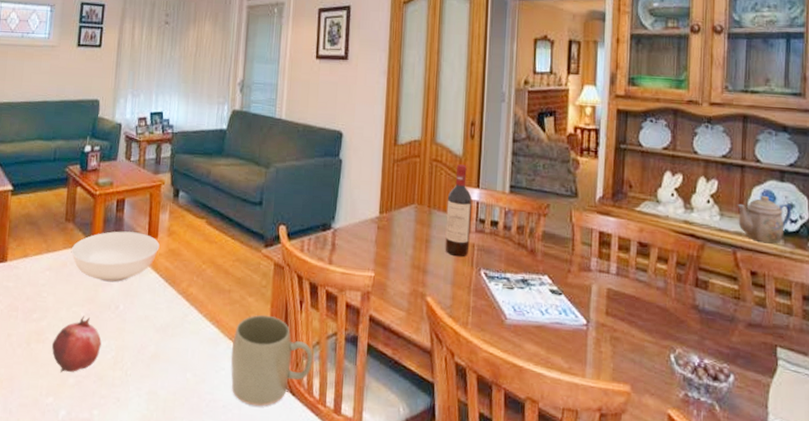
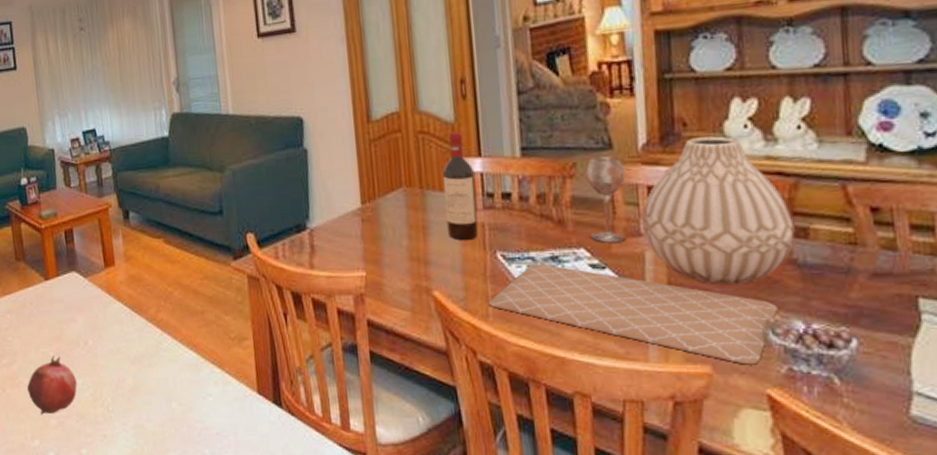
bowl: present [71,231,160,283] -> none [27,262,119,318]
mug: present [230,314,313,407] -> none [215,332,309,431]
placemat: none [469,284,682,388] -> present [488,263,778,365]
wineglass: none [554,201,585,275] -> present [586,155,626,243]
vase: none [592,198,699,321] -> present [642,136,795,285]
teapot: present [737,195,791,244] -> none [842,106,927,169]

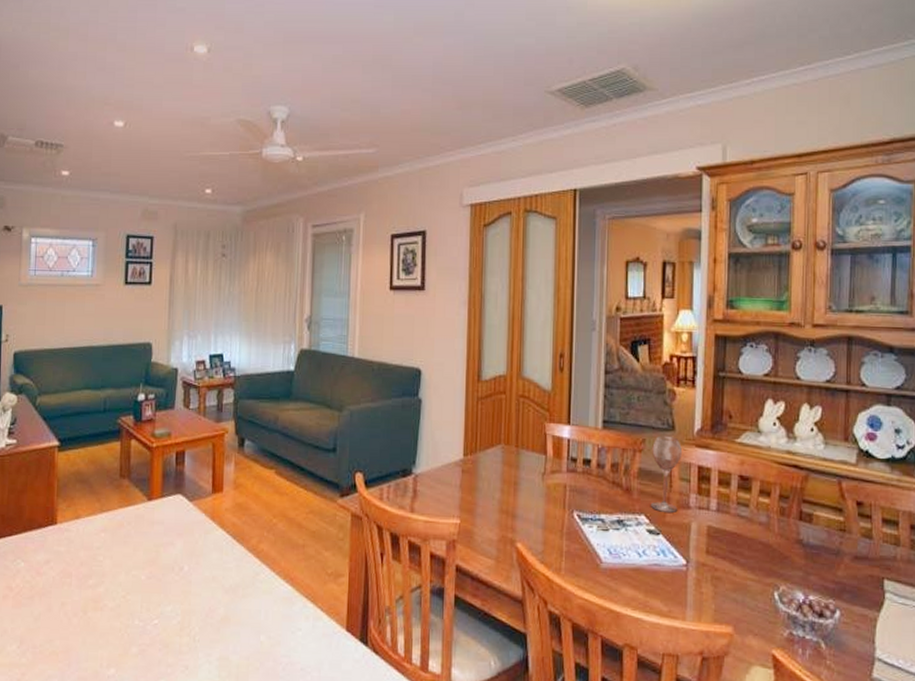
fruit: present [26,355,77,416] -> none [110,579,166,642]
wine bottle: present [442,132,479,240] -> none [535,400,562,498]
placemat: present [488,263,778,365] -> none [562,525,786,628]
vase: present [642,136,795,285] -> none [691,429,803,558]

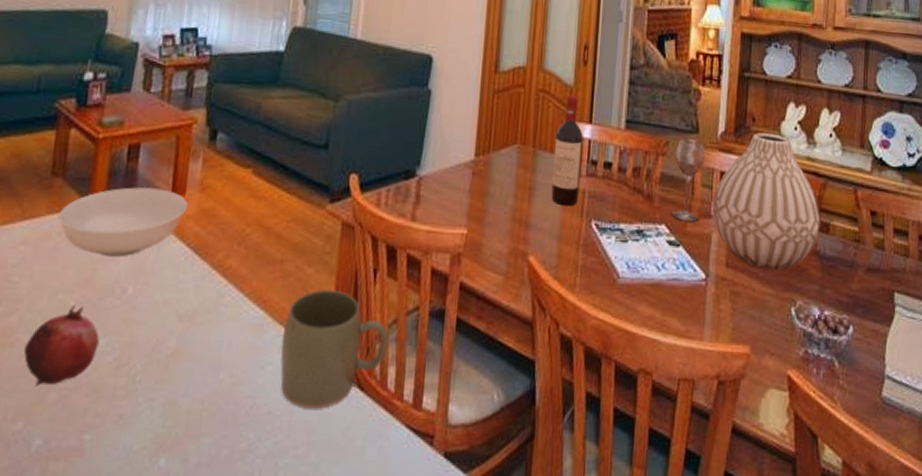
fruit: none [110,579,166,642] -> present [23,305,100,387]
bowl: none [127,486,225,542] -> present [58,187,188,257]
mug: none [307,569,397,668] -> present [280,289,389,409]
wine bottle: none [535,400,562,498] -> present [551,95,583,205]
vase: none [691,429,803,558] -> present [713,133,821,271]

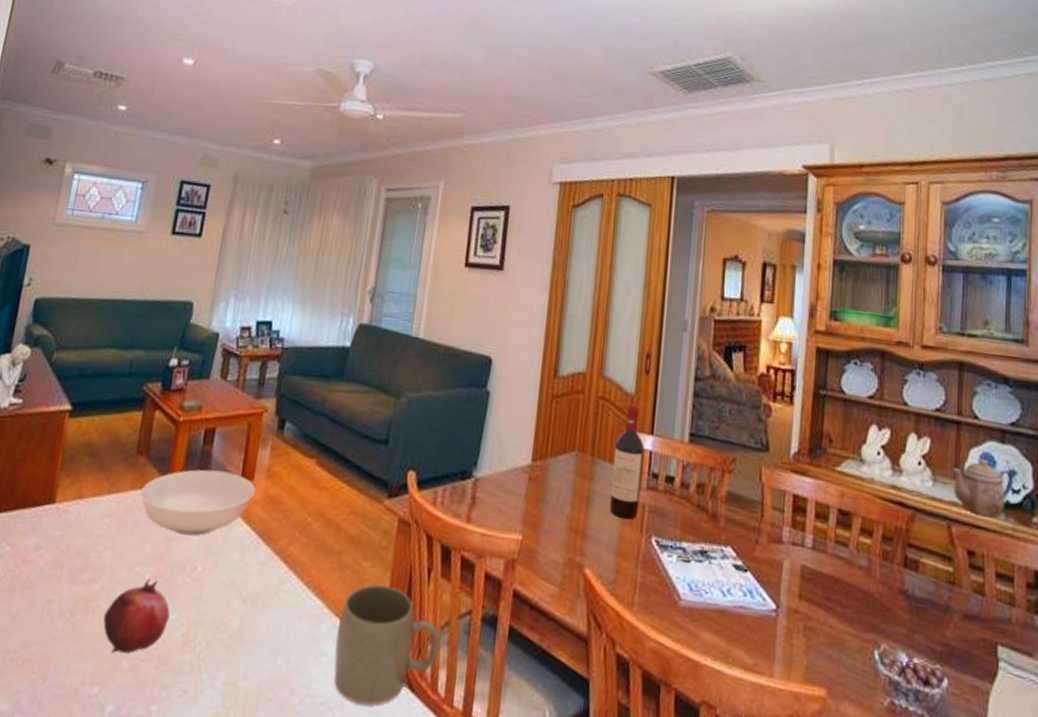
wineglass: present [672,138,706,222] -> none [739,455,777,547]
vase: present [713,133,821,271] -> none [784,455,908,608]
teapot: none [858,127,910,180] -> present [952,458,1013,518]

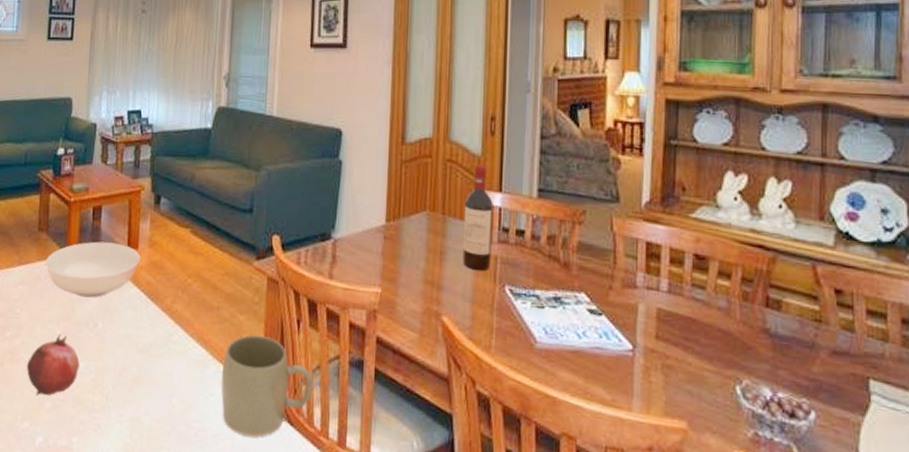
teapot: present [952,458,1013,518] -> none [816,198,886,257]

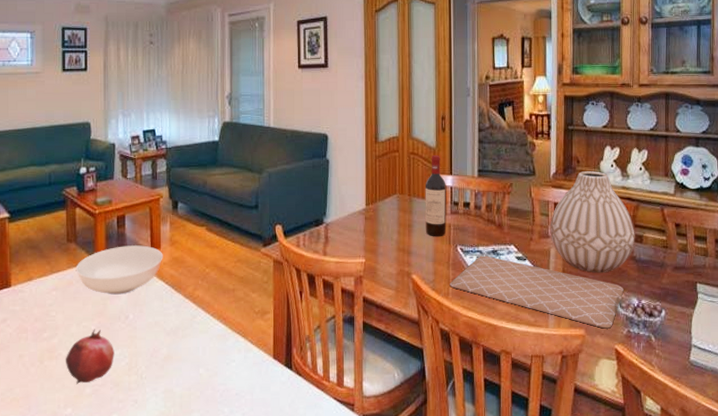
mug: present [220,334,313,437] -> none [239,307,315,390]
placemat: none [492,302,749,426] -> present [449,255,624,329]
vase: none [639,203,770,347] -> present [550,171,635,273]

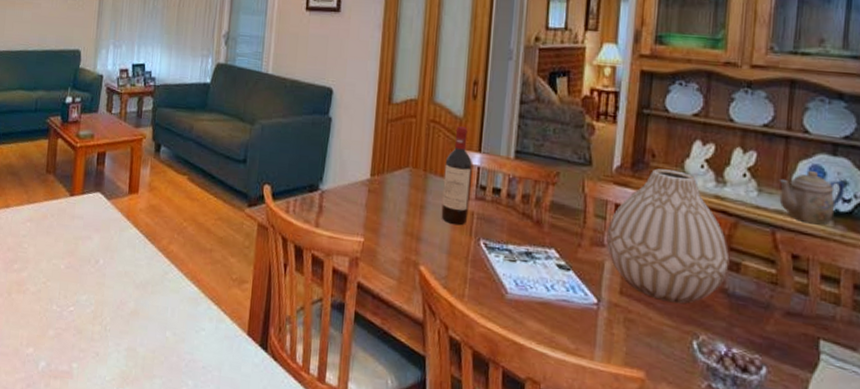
fruit: present [65,329,114,385] -> none [32,268,81,325]
bowl: present [75,245,163,295] -> none [51,184,140,237]
placemat: present [449,255,624,329] -> none [466,256,707,377]
teapot: none [663,159,705,199] -> present [779,170,845,225]

